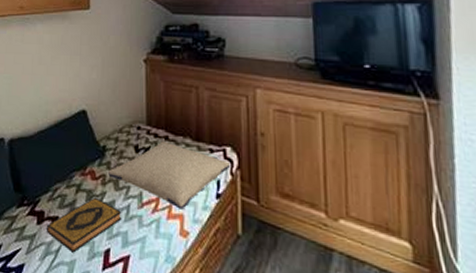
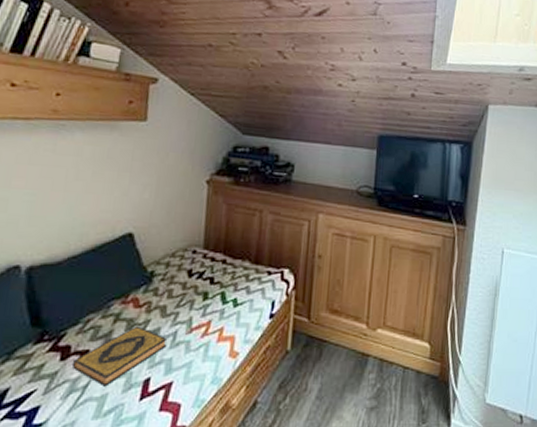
pillow: present [108,141,231,210] -> none [155,265,287,331]

